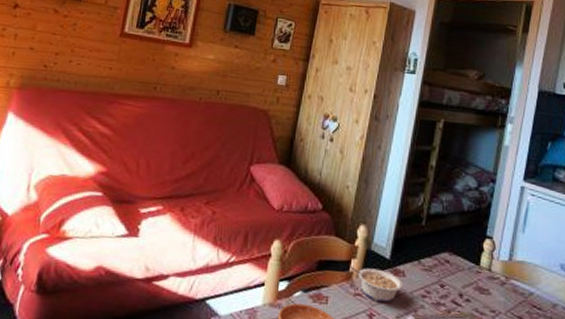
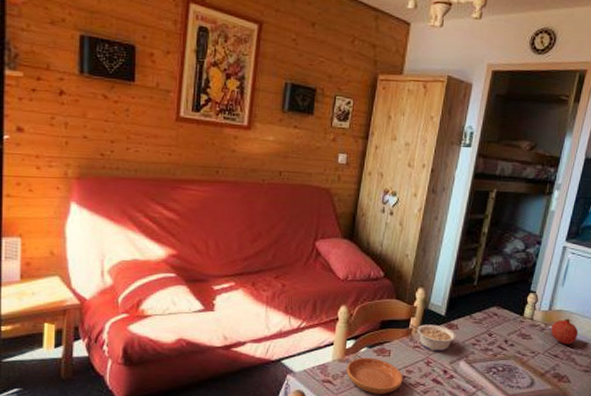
fruit: none [512,271,546,305] -> present [550,318,579,345]

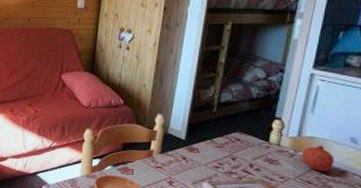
legume: present [409,324,456,352] -> none [150,146,197,173]

